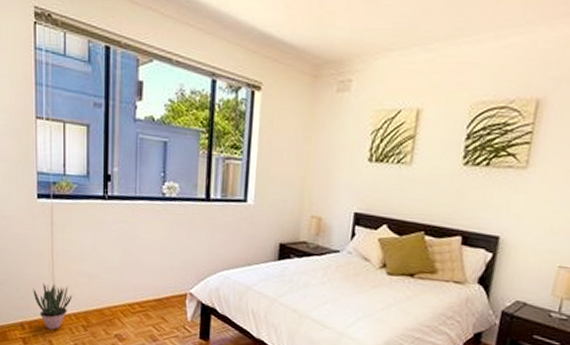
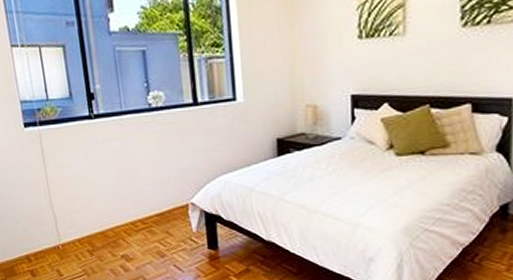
potted plant: present [33,283,73,330] -> none [33,212,74,258]

